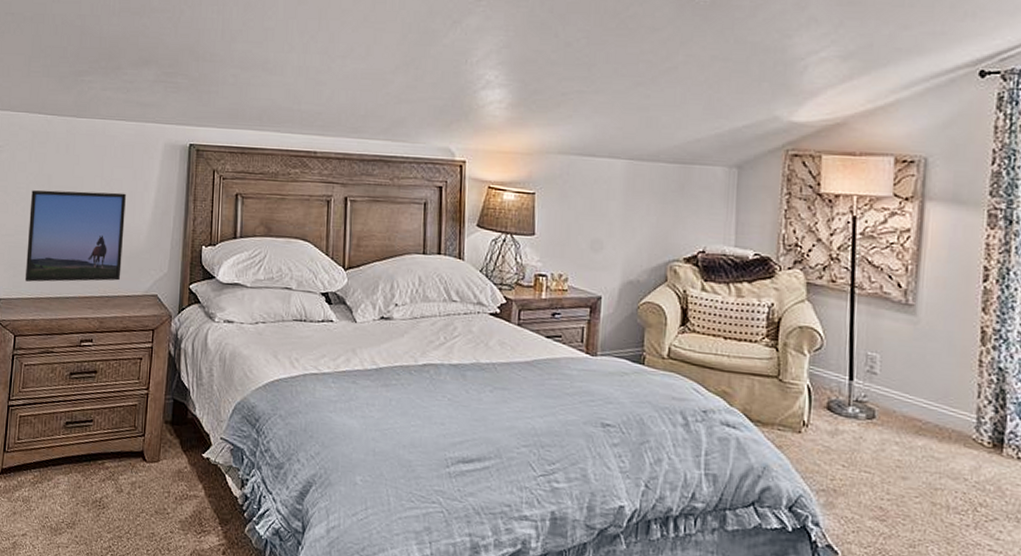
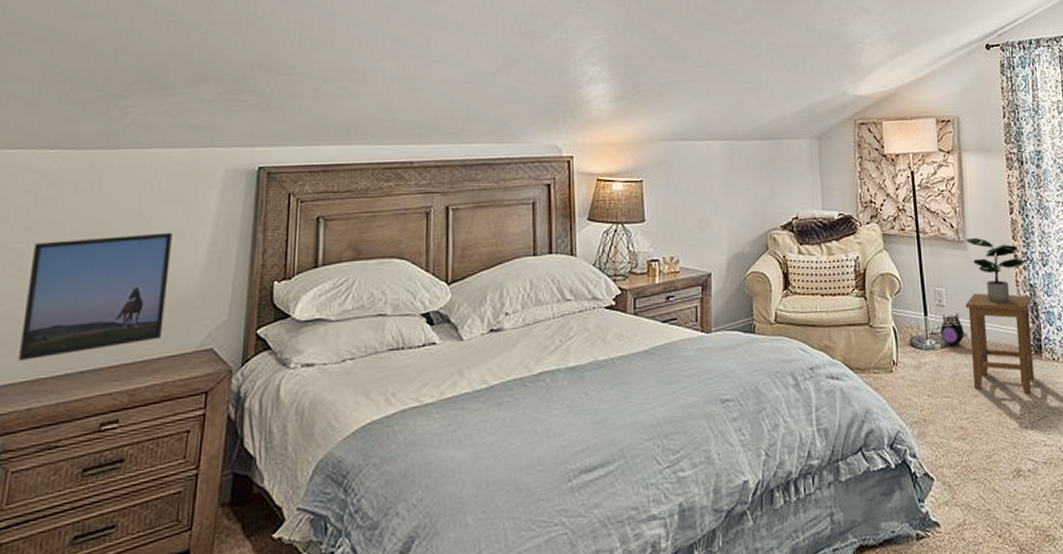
plush toy: none [867,382,905,419] -> present [940,313,969,345]
stool: none [902,366,998,489] -> present [965,293,1035,393]
potted plant: none [915,302,996,384] -> present [965,237,1025,303]

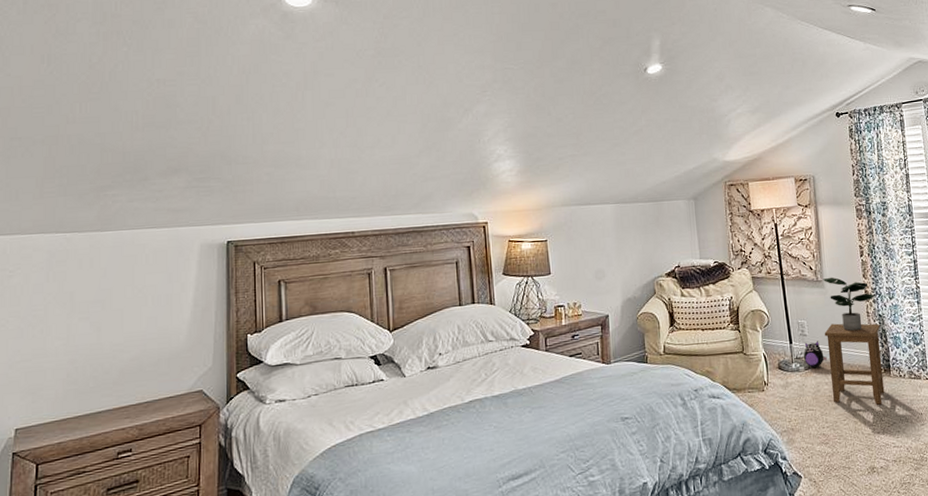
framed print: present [17,232,172,360] -> none [46,297,162,405]

